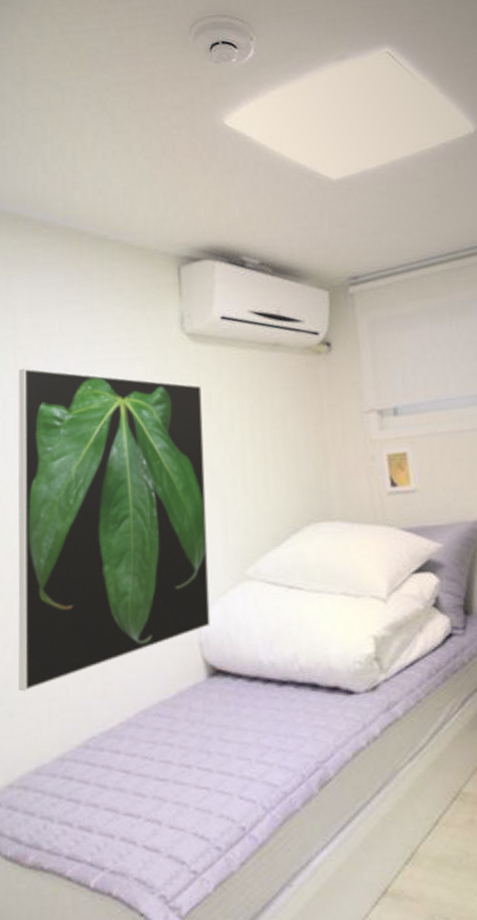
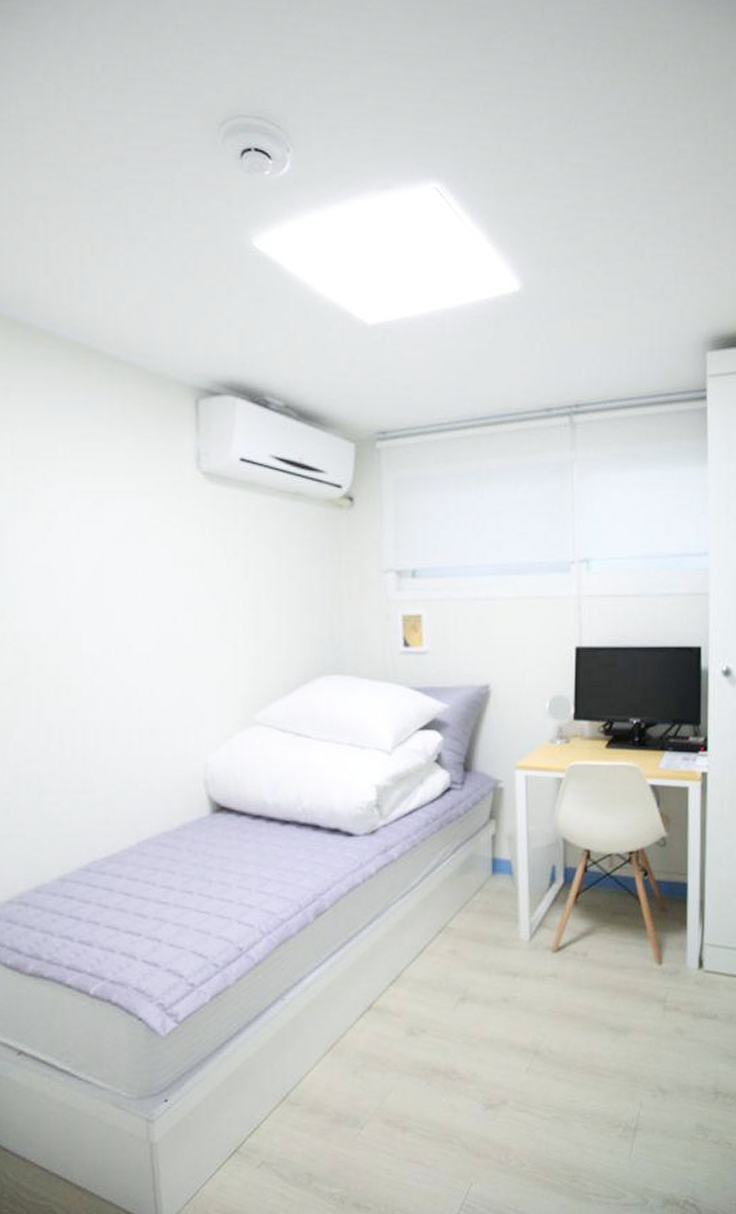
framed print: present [18,368,210,692] -> none [17,491,216,815]

